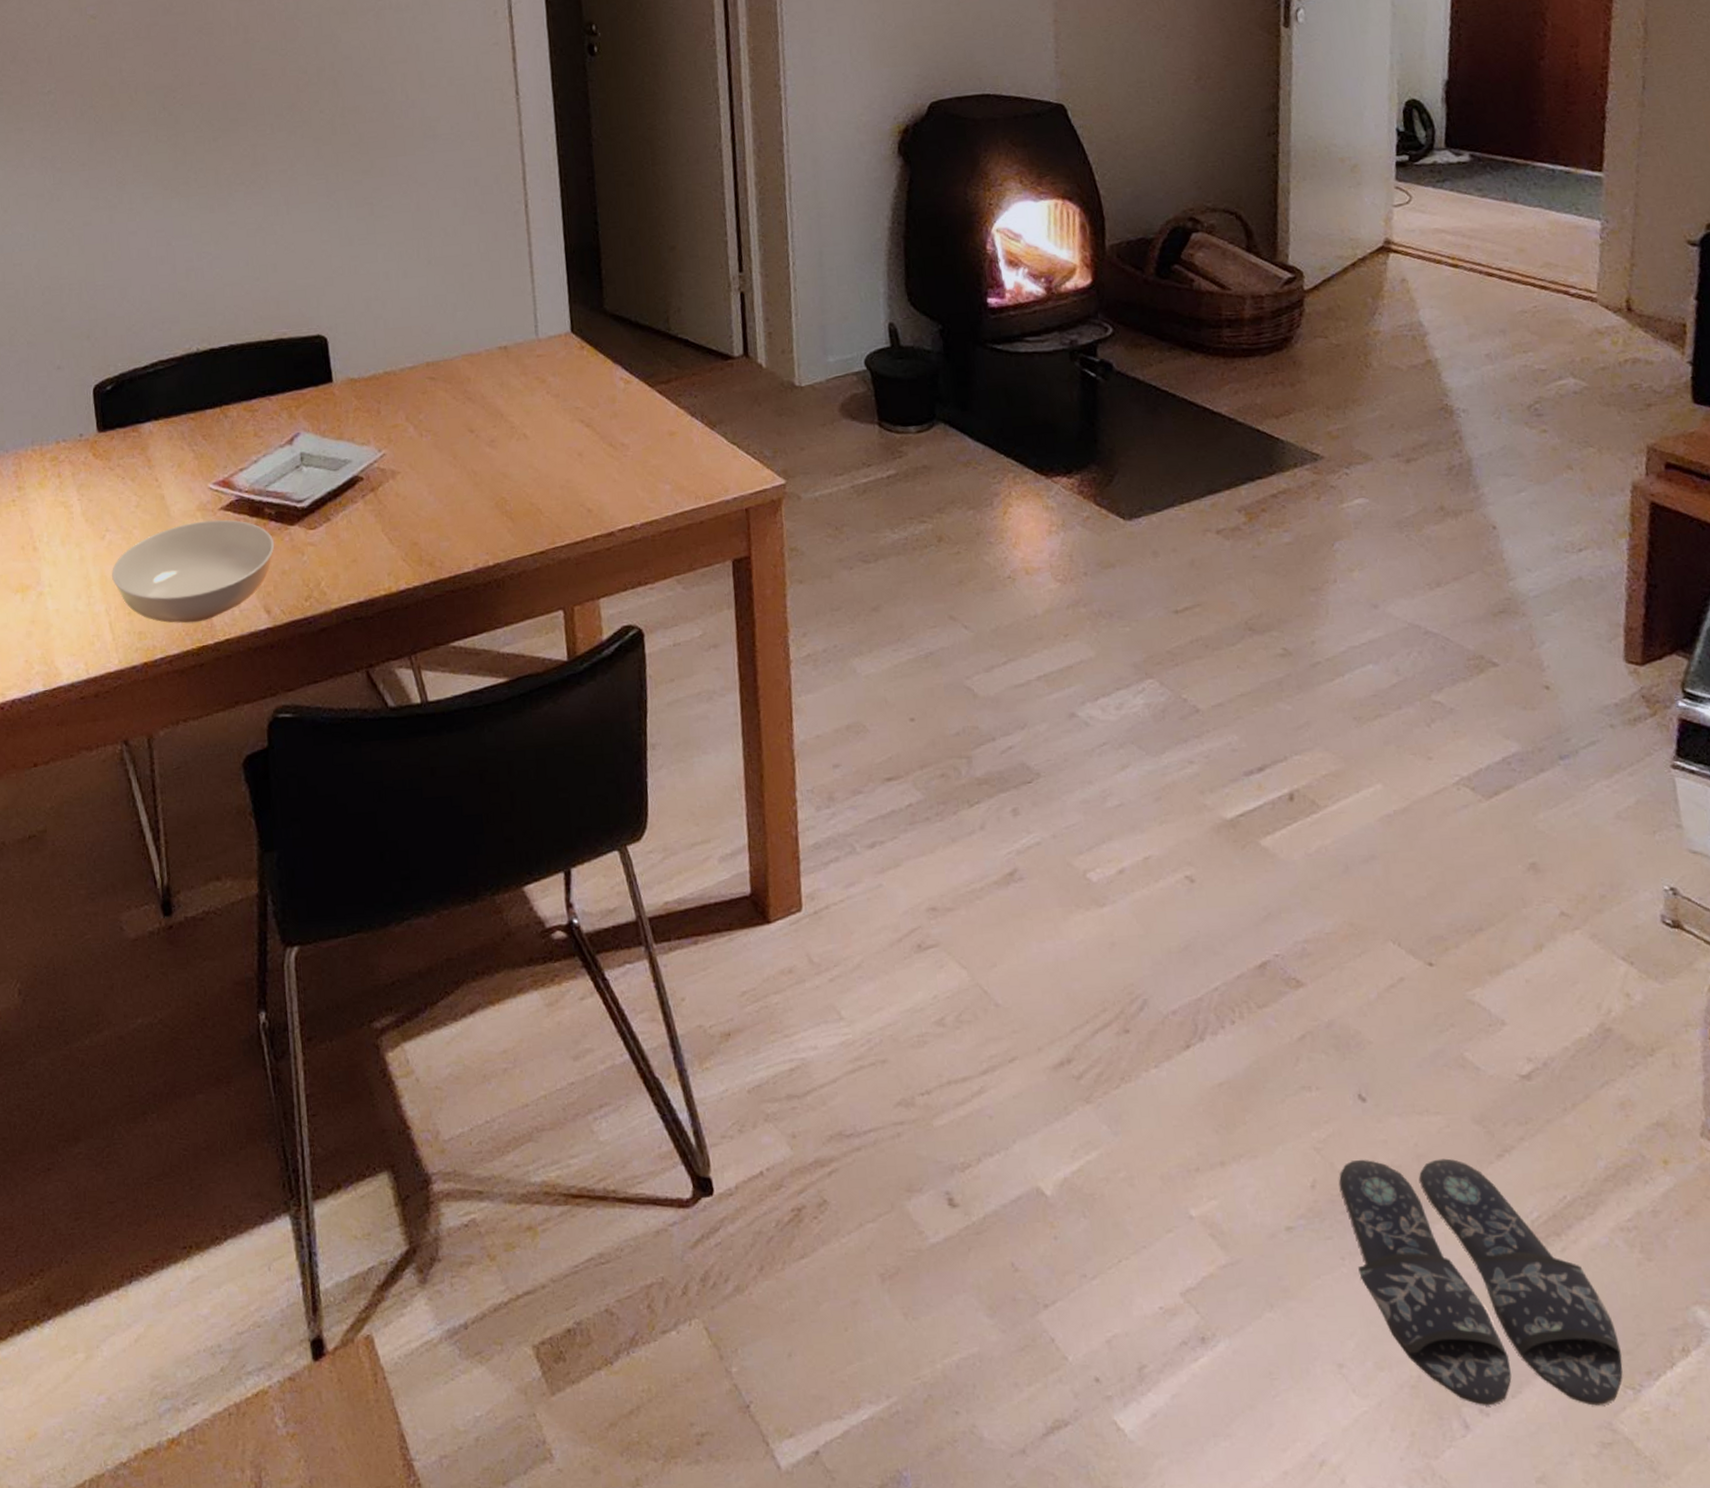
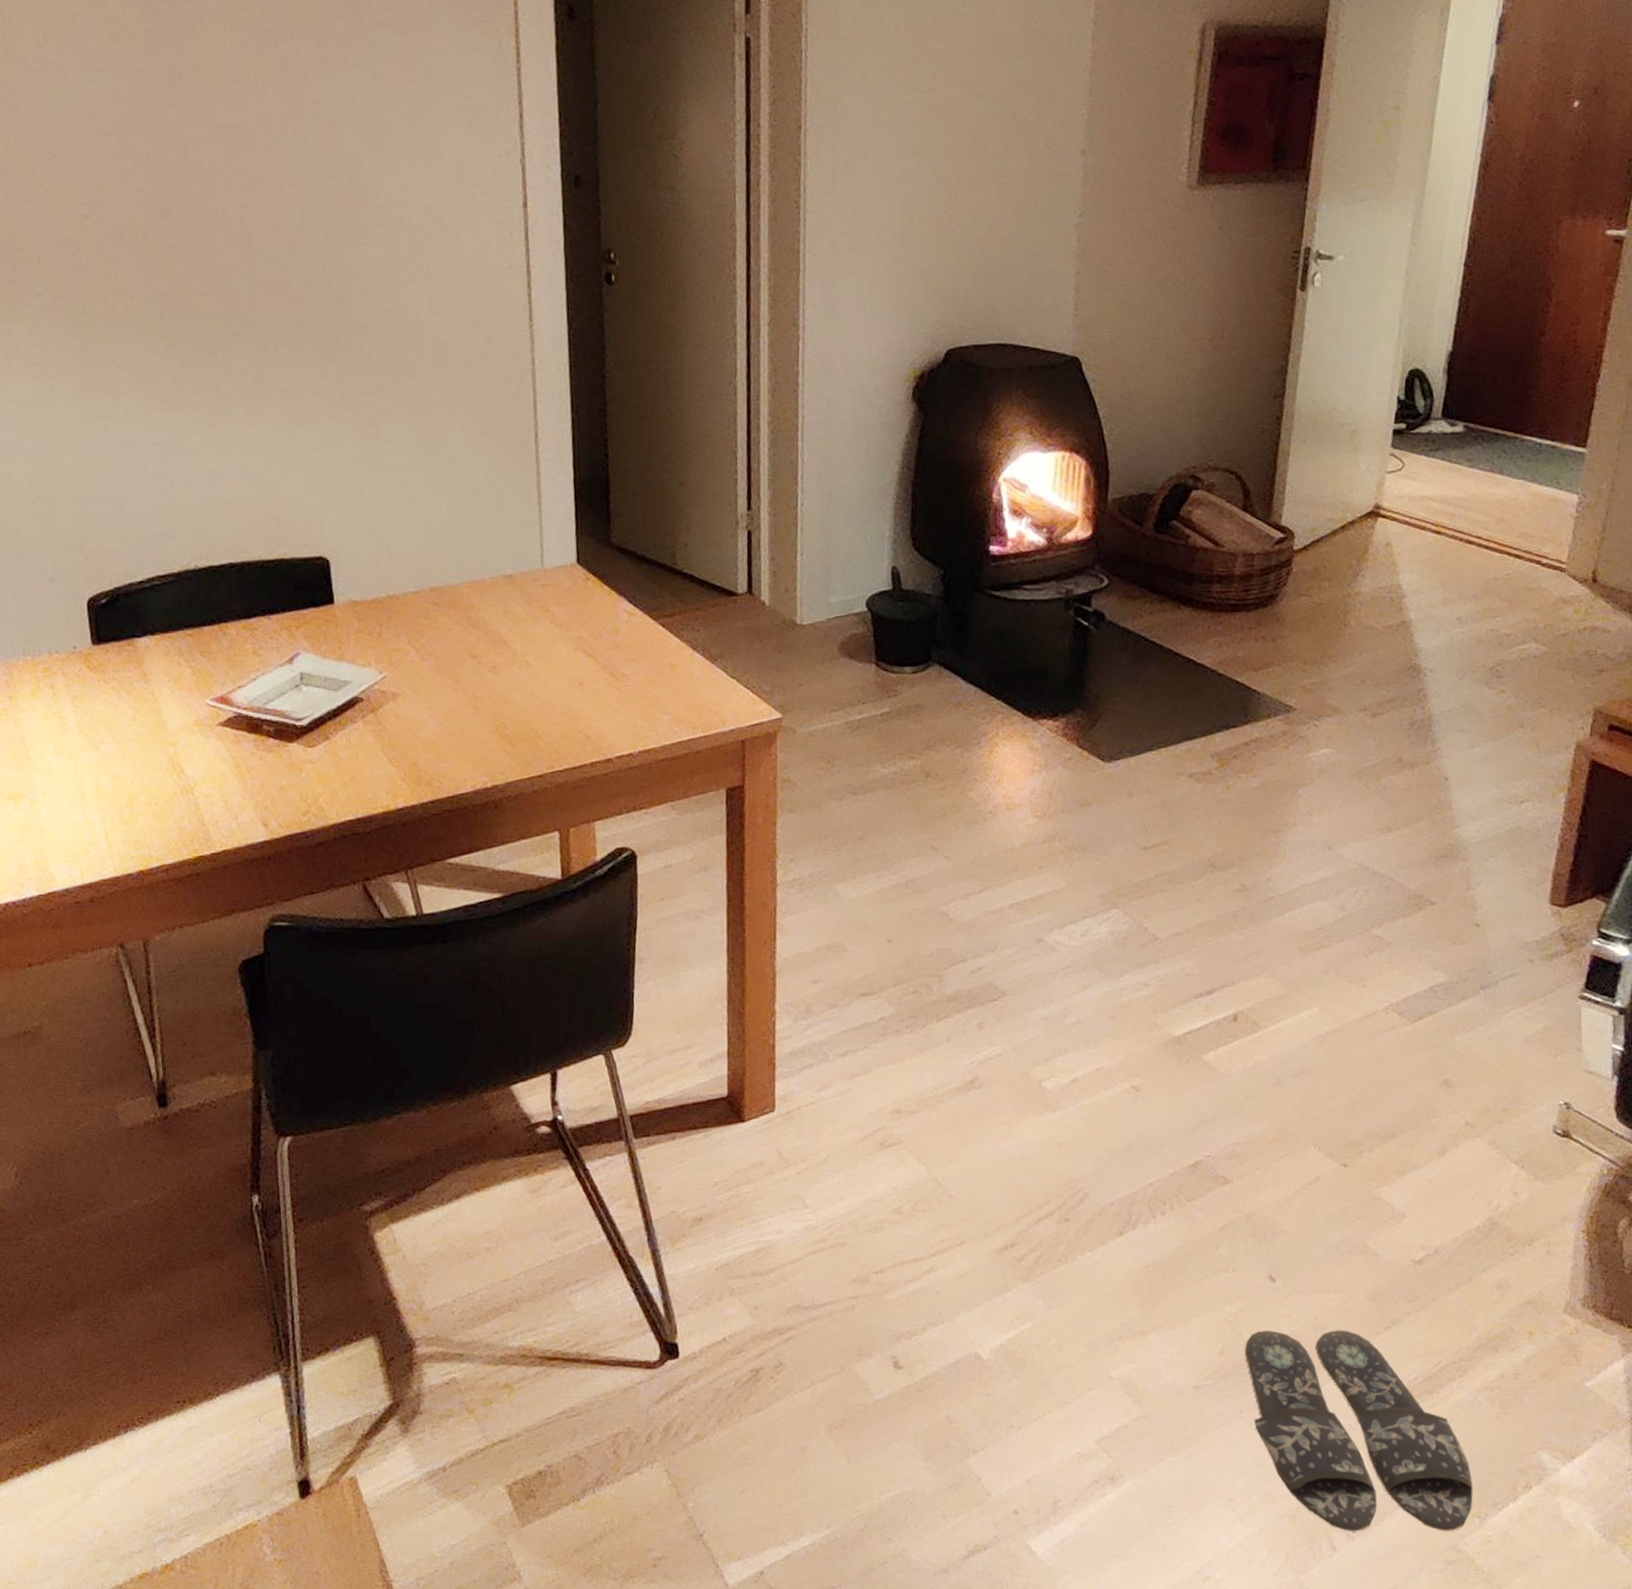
bowl: present [112,519,275,623] -> none [107,735,273,834]

